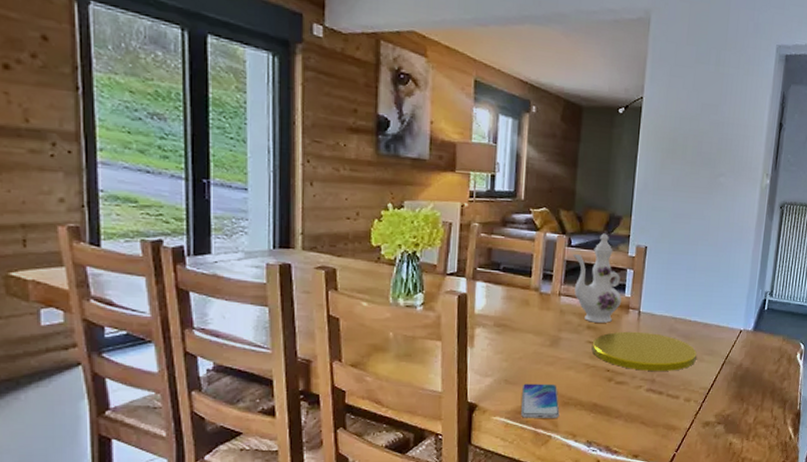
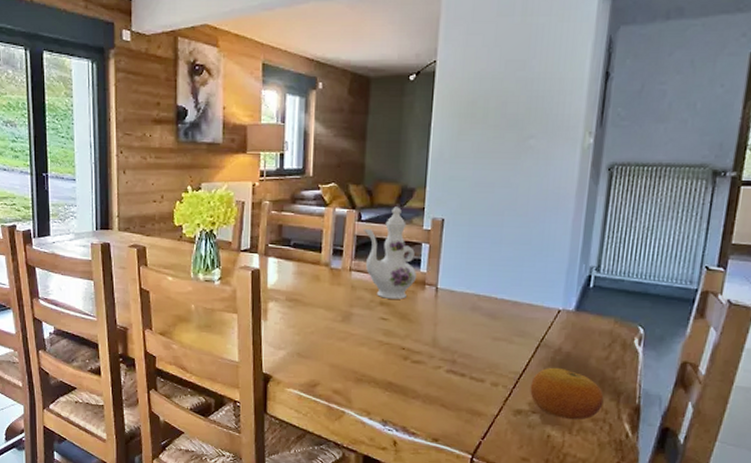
smartphone: present [521,383,560,418] -> none [314,358,353,394]
plate: present [591,331,697,371] -> none [385,308,505,352]
fruit: none [716,381,774,428] -> present [530,367,604,420]

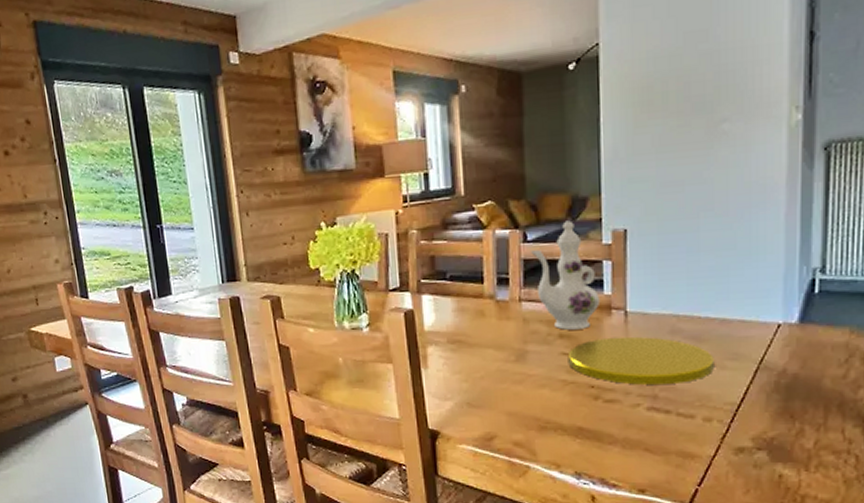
plate: none [385,308,505,352] -> present [567,336,714,385]
fruit: present [530,367,604,420] -> none [752,393,846,454]

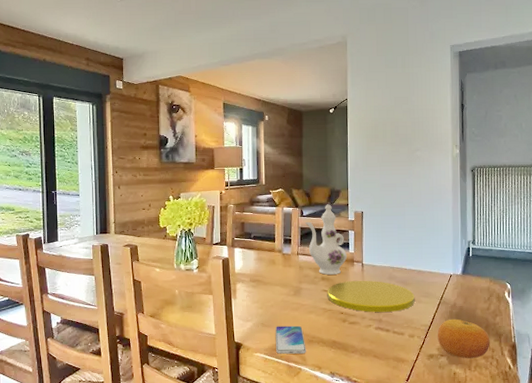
smartphone: none [489,405,537,446] -> present [276,325,306,354]
fruit: none [752,393,846,454] -> present [437,319,490,359]

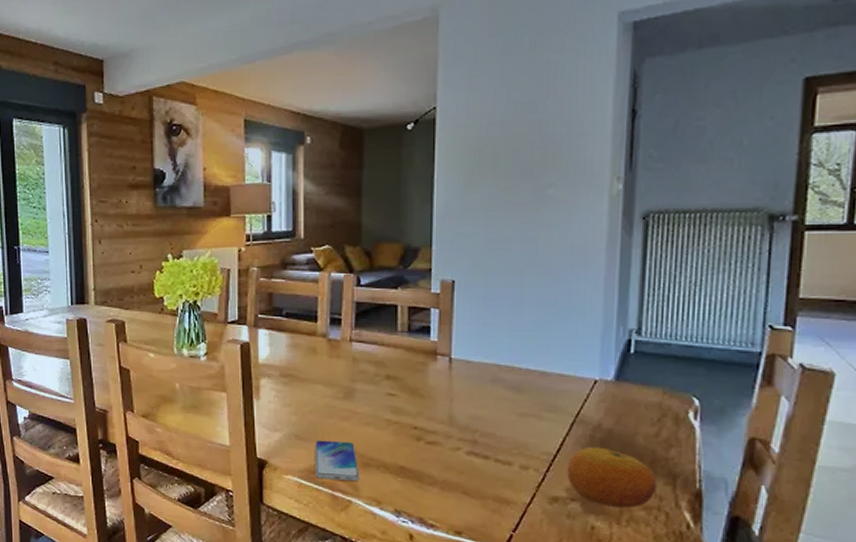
ewer: present [304,204,348,275] -> none [362,268,427,372]
plate: present [327,280,415,312] -> none [393,382,533,431]

